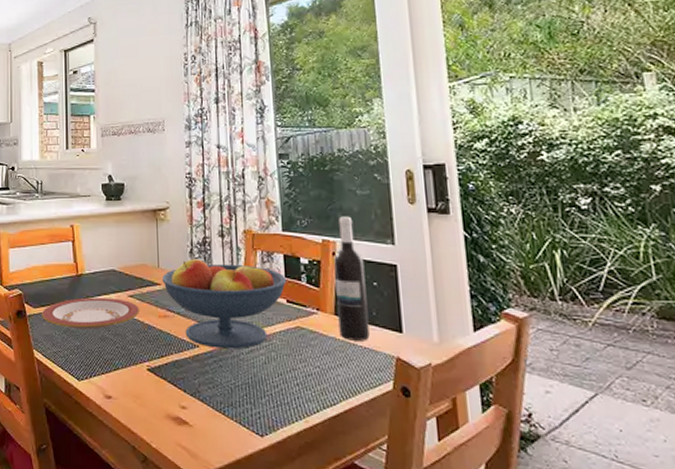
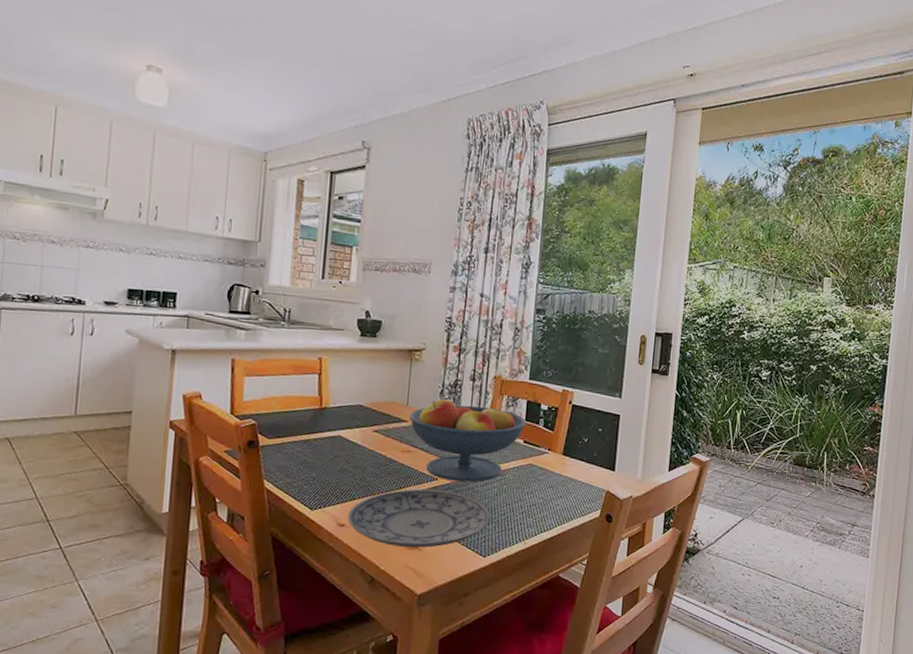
plate: present [42,297,140,330] -> none [277,430,384,462]
plate: none [113,357,262,424] -> present [347,488,491,548]
wine bottle: present [334,216,370,341] -> none [564,370,594,477]

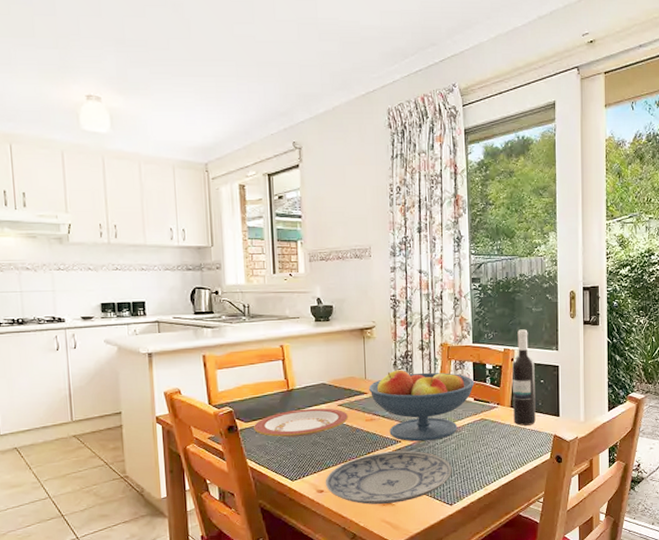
plate: none [277,430,384,462] -> present [254,408,349,438]
wine bottle: none [564,370,594,477] -> present [512,329,536,426]

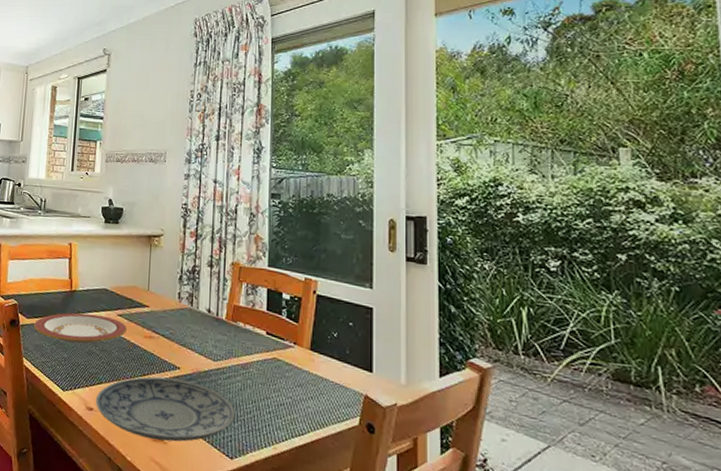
fruit bowl: present [369,369,475,442] -> none [151,285,268,374]
wine bottle: present [512,329,536,426] -> none [313,257,342,377]

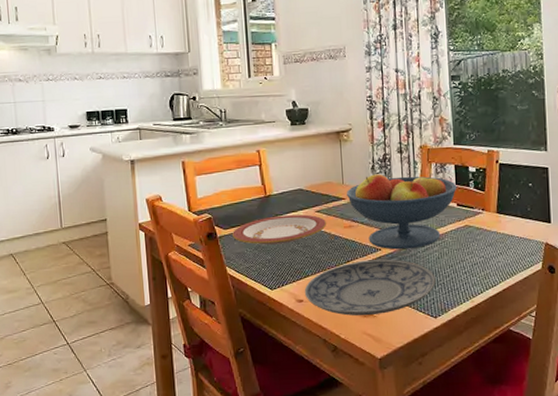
fruit bowl: none [151,285,268,374] -> present [347,172,457,250]

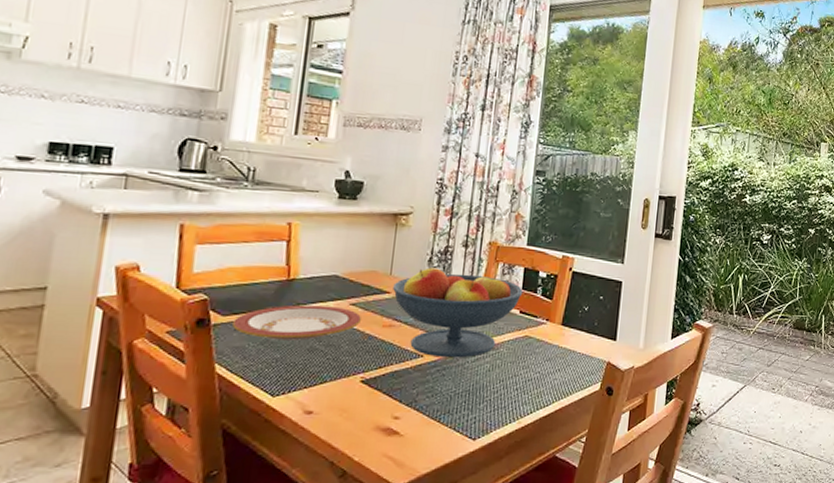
plate: present [304,259,436,316] -> none [316,367,482,435]

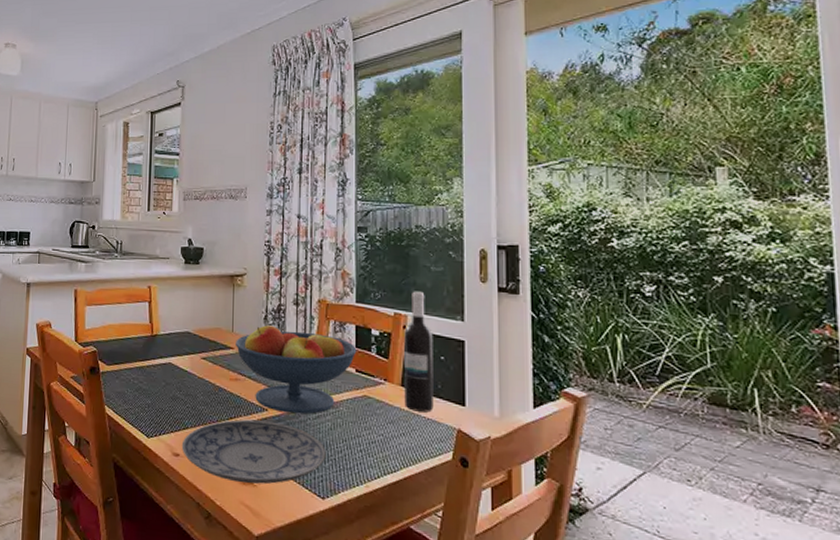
plate: present [233,305,362,341] -> none [115,357,212,389]
plate: none [316,367,482,435] -> present [181,419,326,485]
wine bottle: none [563,235,596,348] -> present [404,291,434,413]

